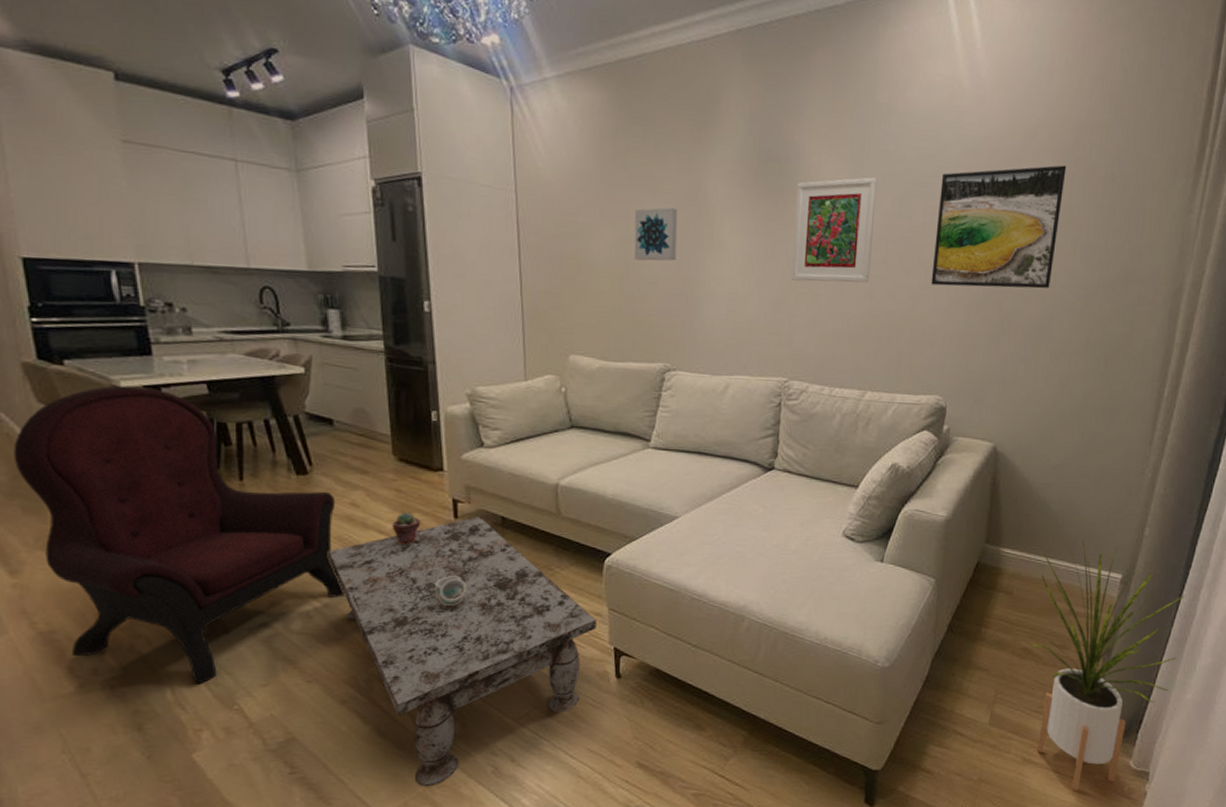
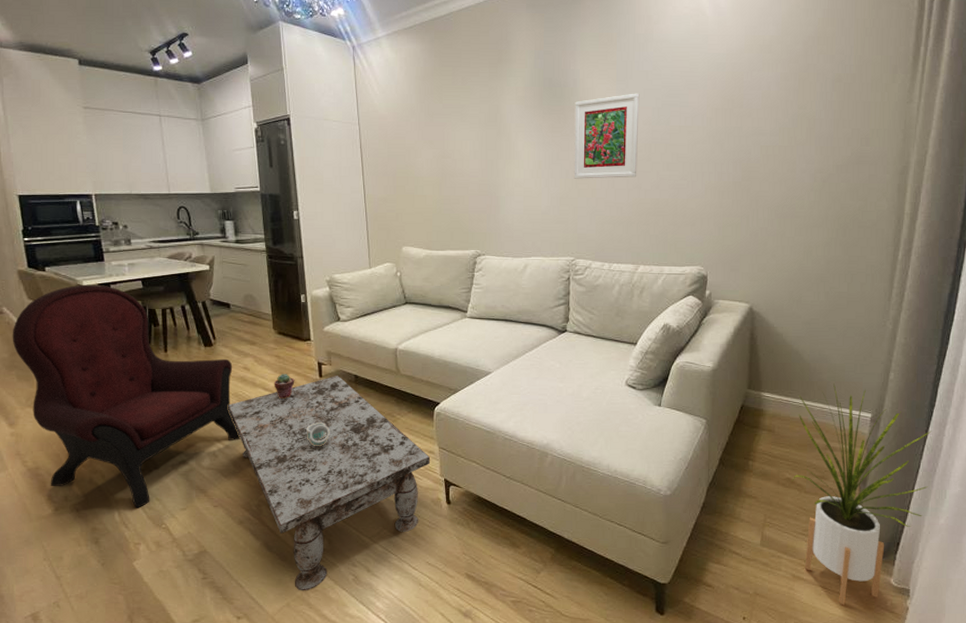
wall art: present [634,207,678,261] -> none [449,128,482,170]
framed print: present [931,165,1067,289] -> none [688,71,798,176]

